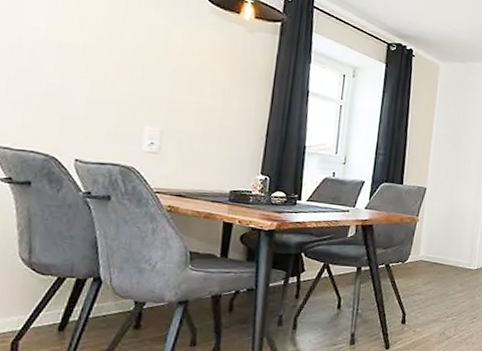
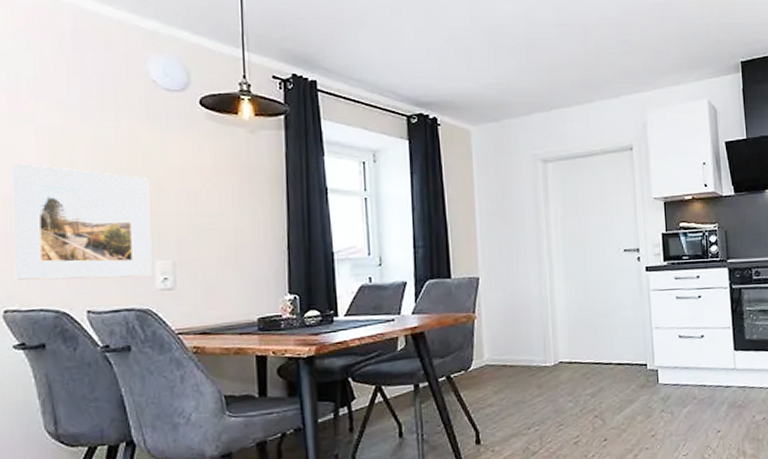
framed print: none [11,17,150,140] -> present [13,162,152,280]

